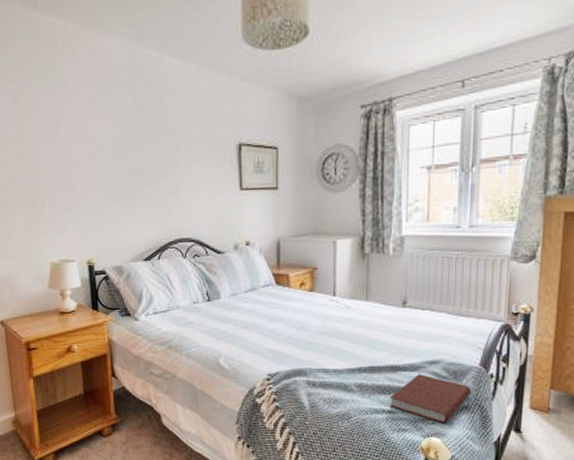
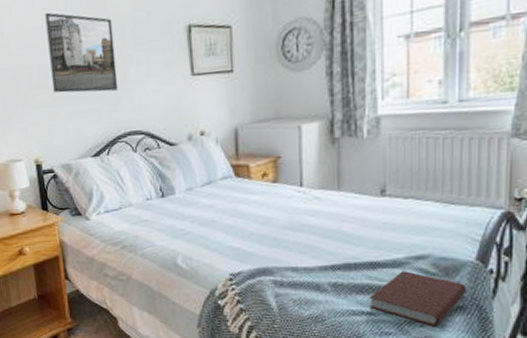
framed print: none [103,121,172,200] -> present [44,12,119,93]

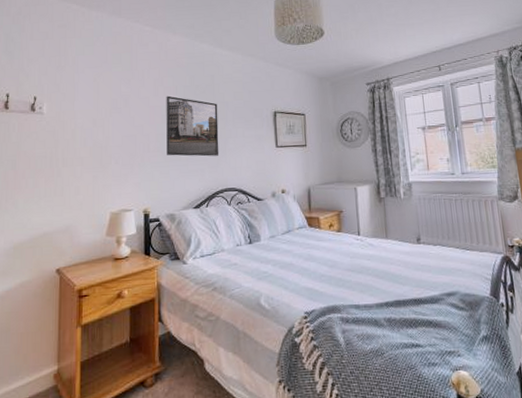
book: present [370,271,467,327] -> none [417,306,488,356]

